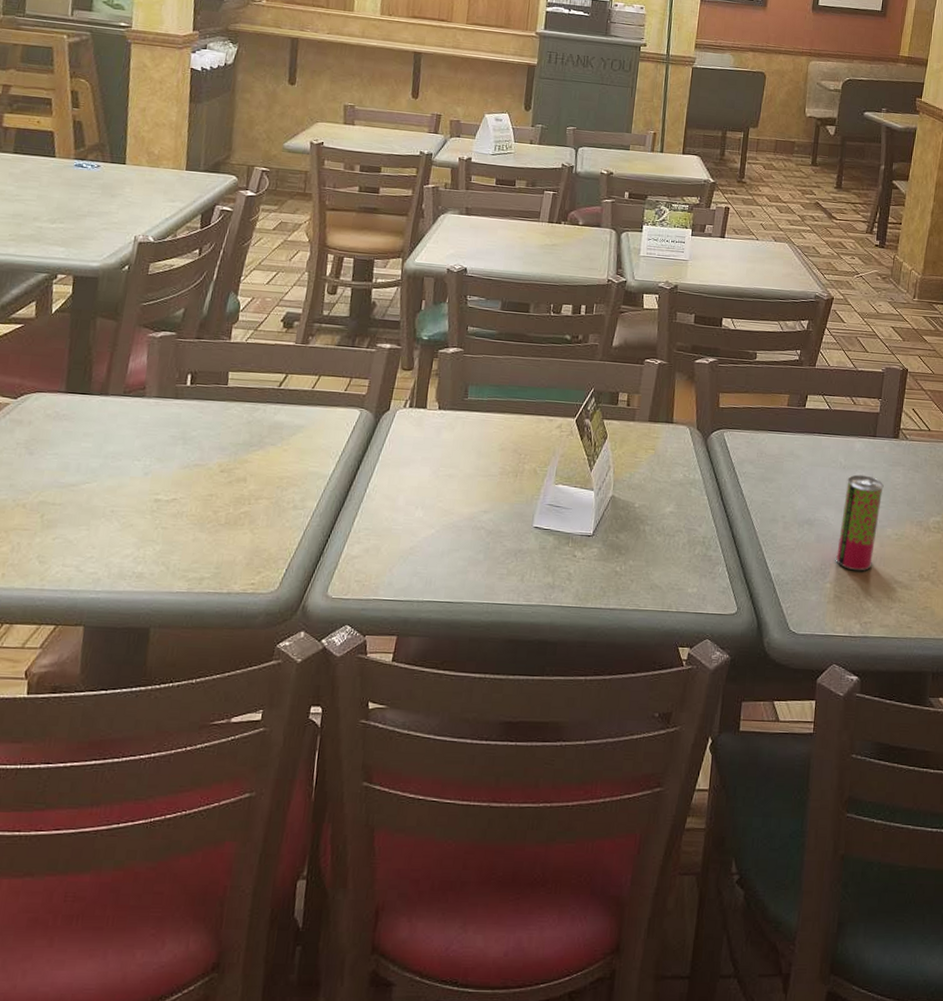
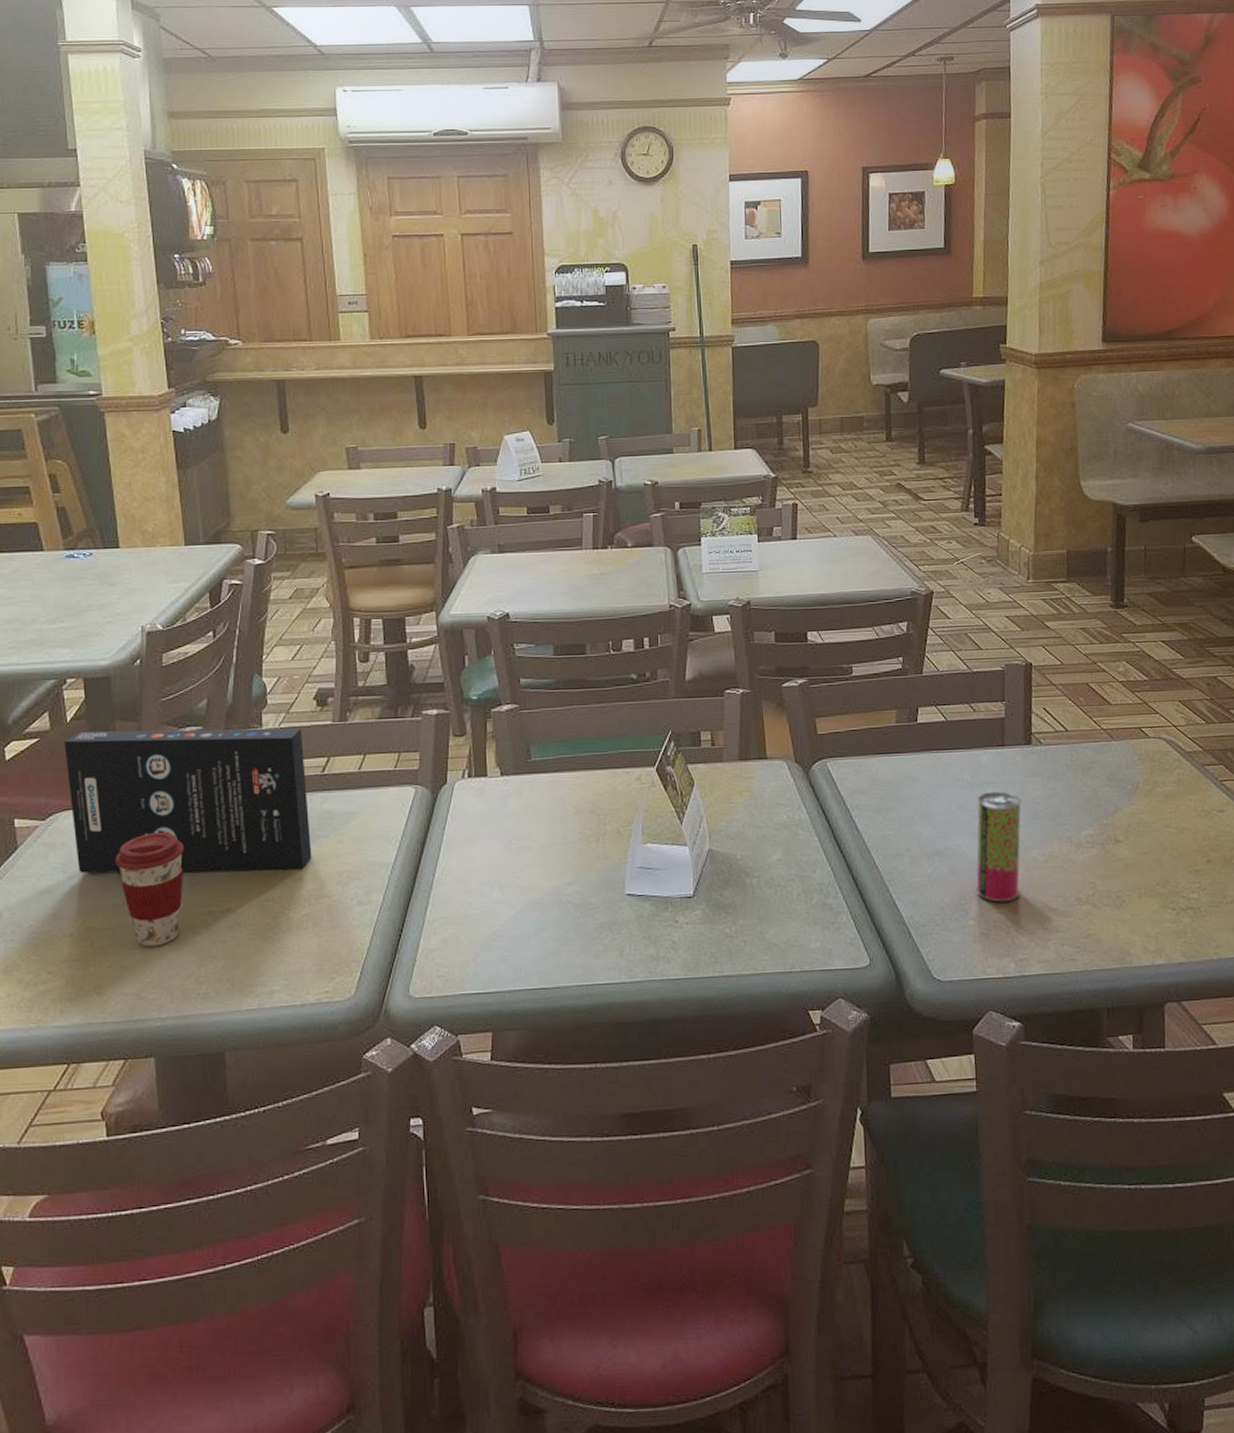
game box: none [40,323,267,472] -> present [64,728,312,874]
coffee cup: none [76,421,143,525] -> present [115,831,184,947]

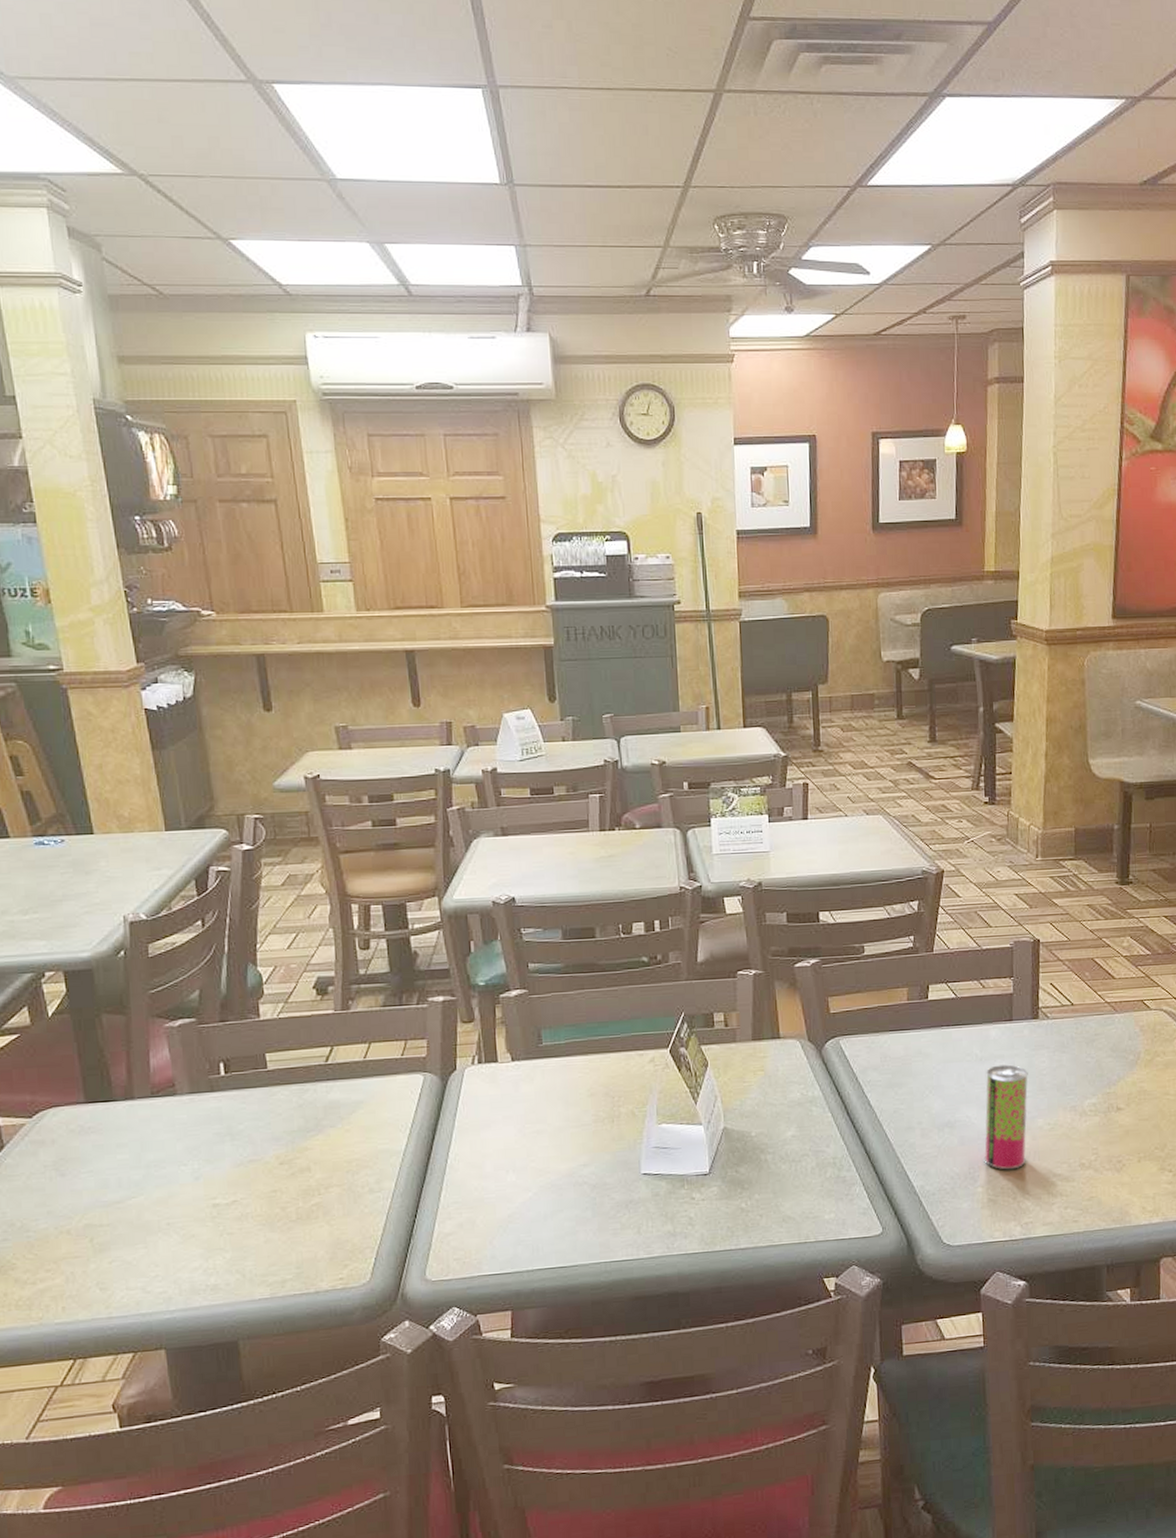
game box: present [64,728,312,874] -> none [47,1018,319,1170]
coffee cup: present [115,831,184,947] -> none [110,1126,185,1241]

